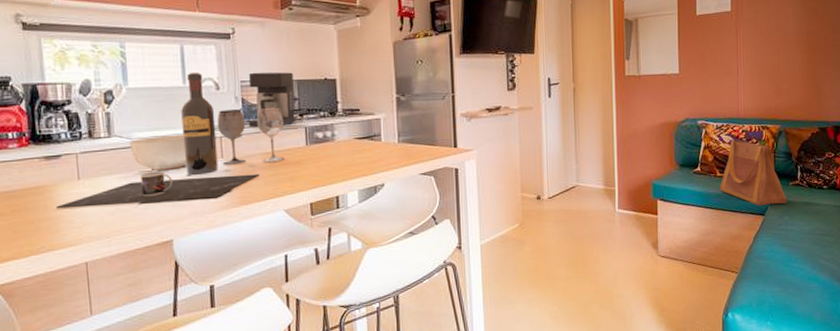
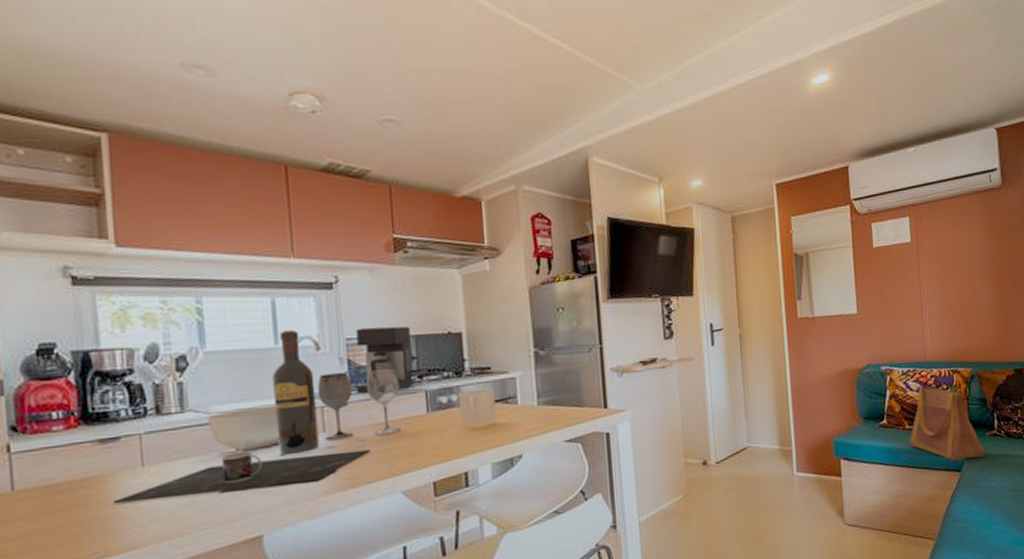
mug: none [332,127,363,160] -> present [458,388,496,429]

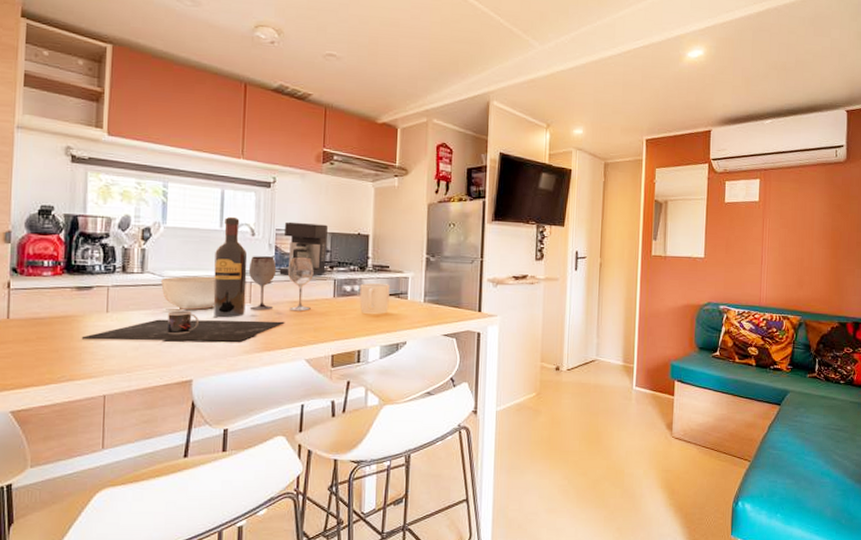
tote bag: present [909,385,985,461] -> none [737,326,804,396]

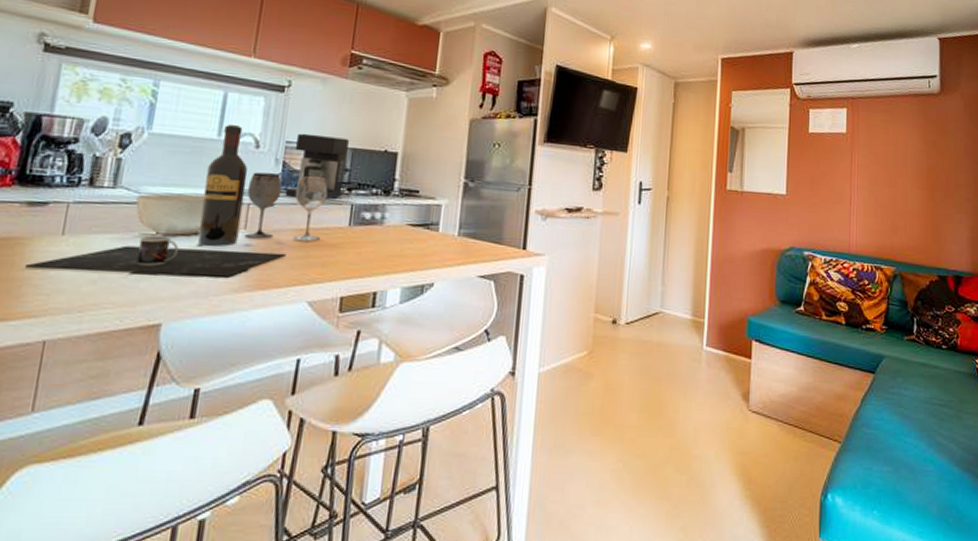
mug: present [359,283,390,315] -> none [380,210,419,250]

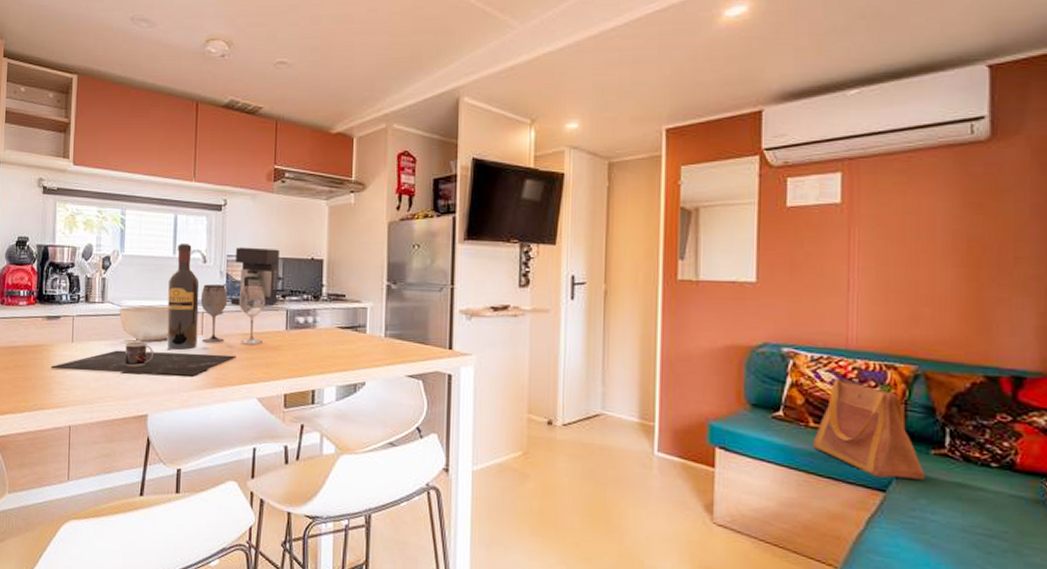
tote bag: none [824,277,901,362] -> present [812,378,926,479]

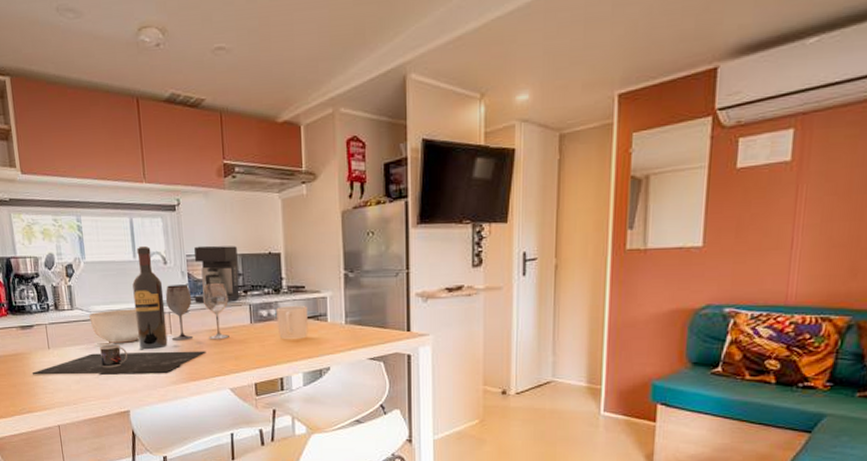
mug: none [313,314,346,351] -> present [276,306,308,340]
tote bag: present [812,378,926,479] -> none [746,333,849,421]

